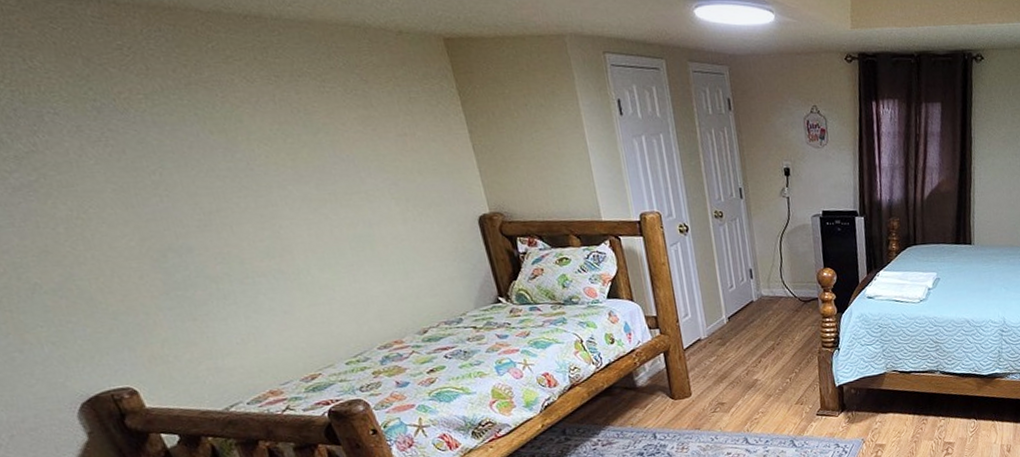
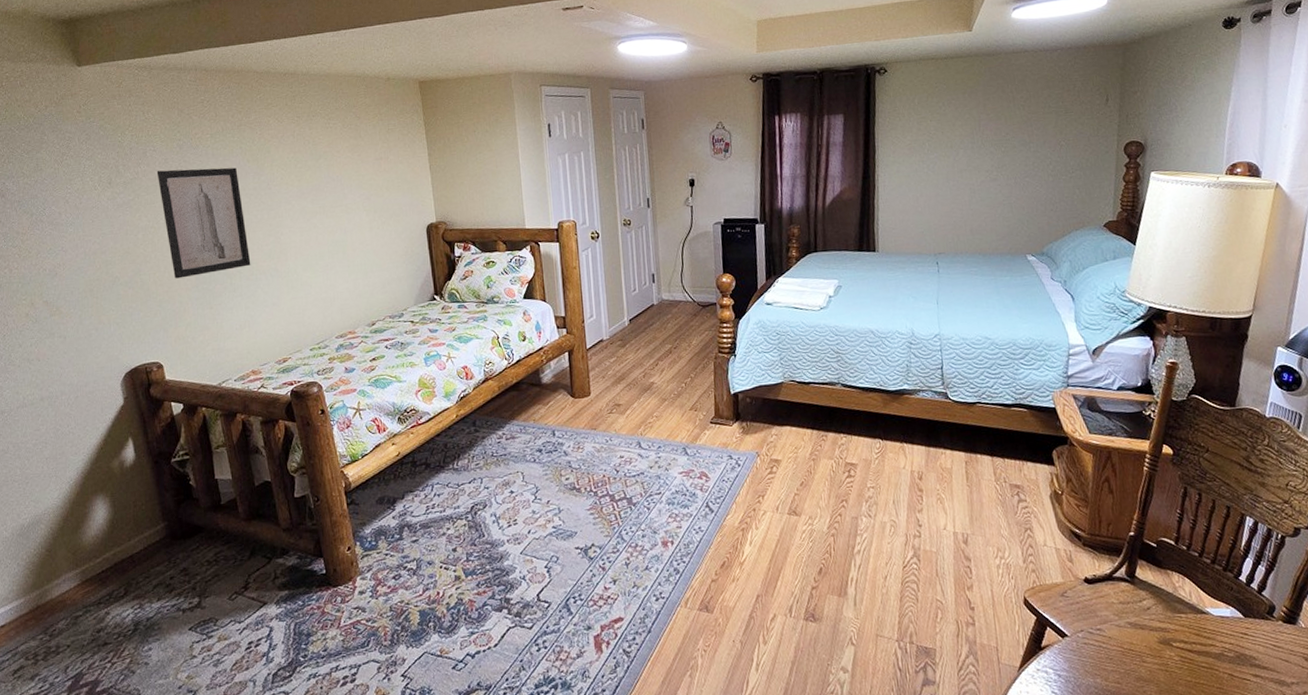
wall art: none [66,140,243,285] -> present [156,167,251,279]

